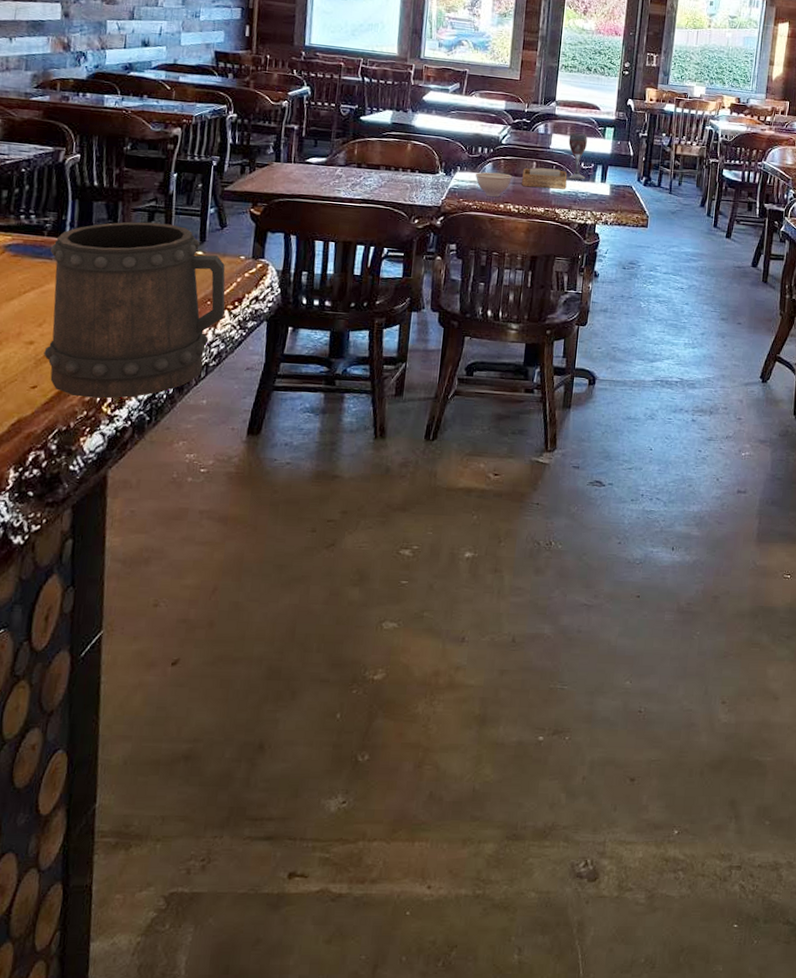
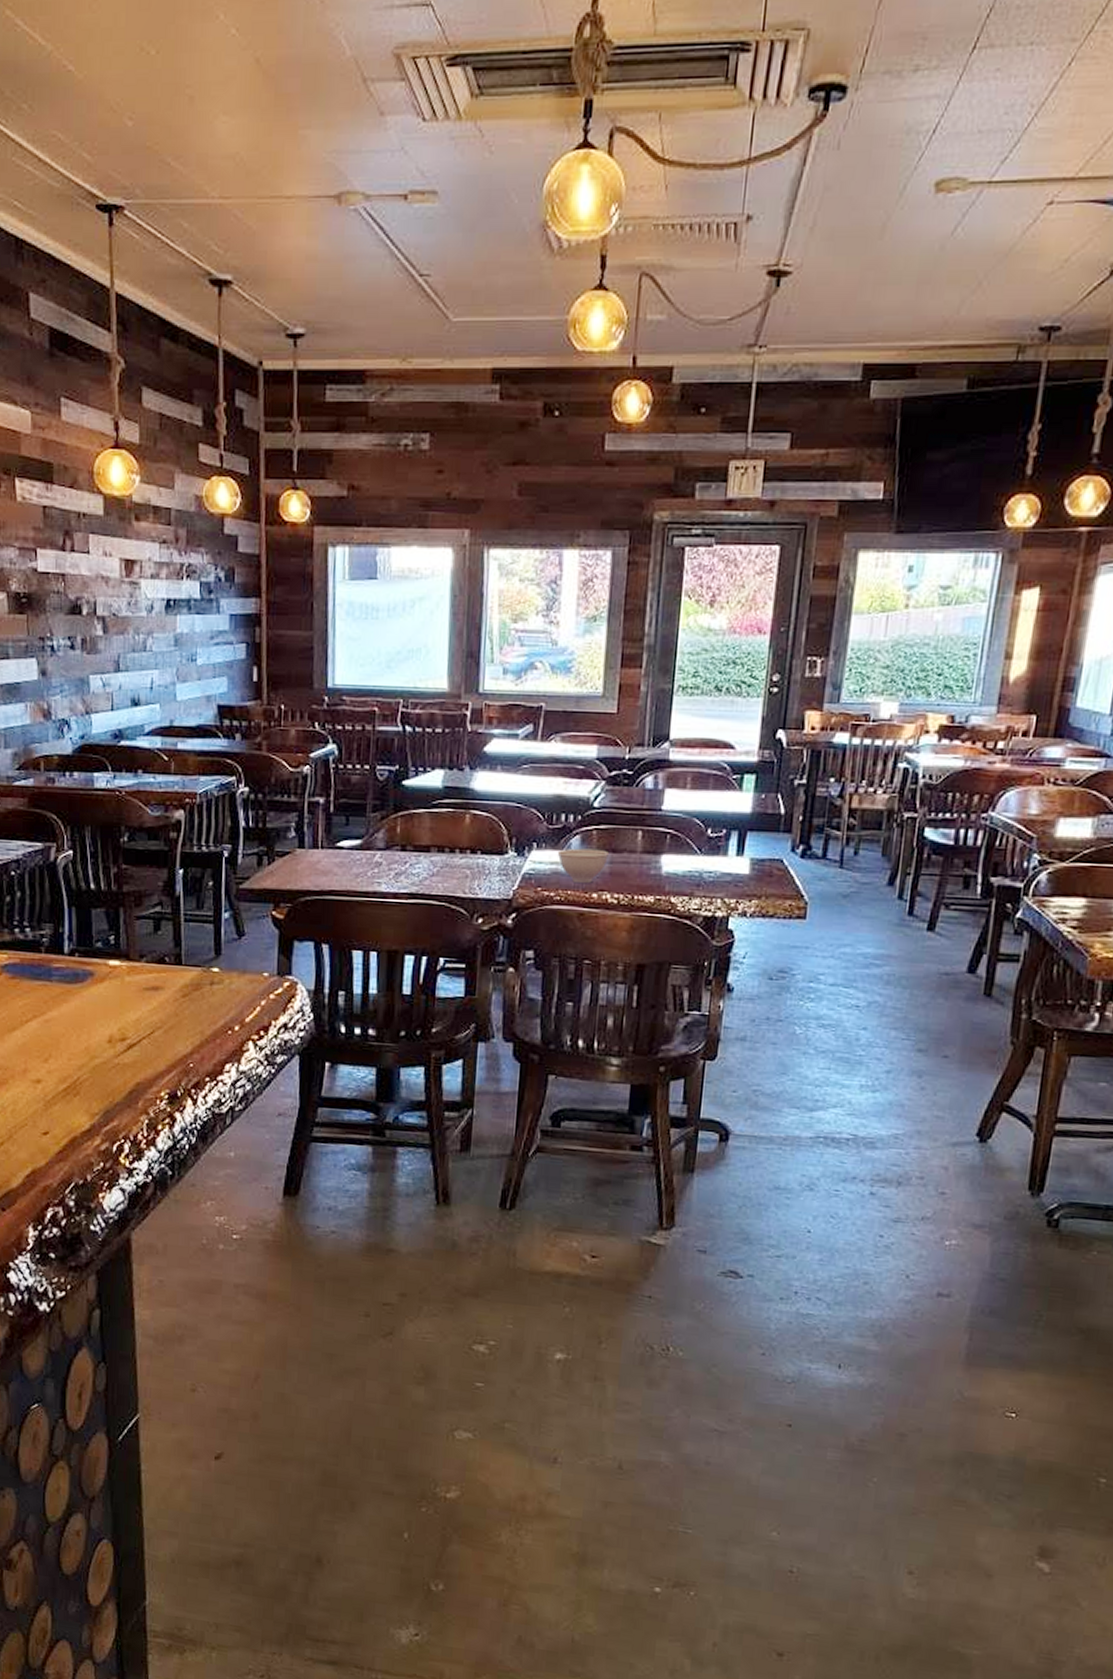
beer mug: present [44,222,226,399] -> none [49,932,249,1149]
napkin holder: present [522,167,568,190] -> none [622,838,688,869]
cup: present [568,133,587,181] -> none [688,785,716,855]

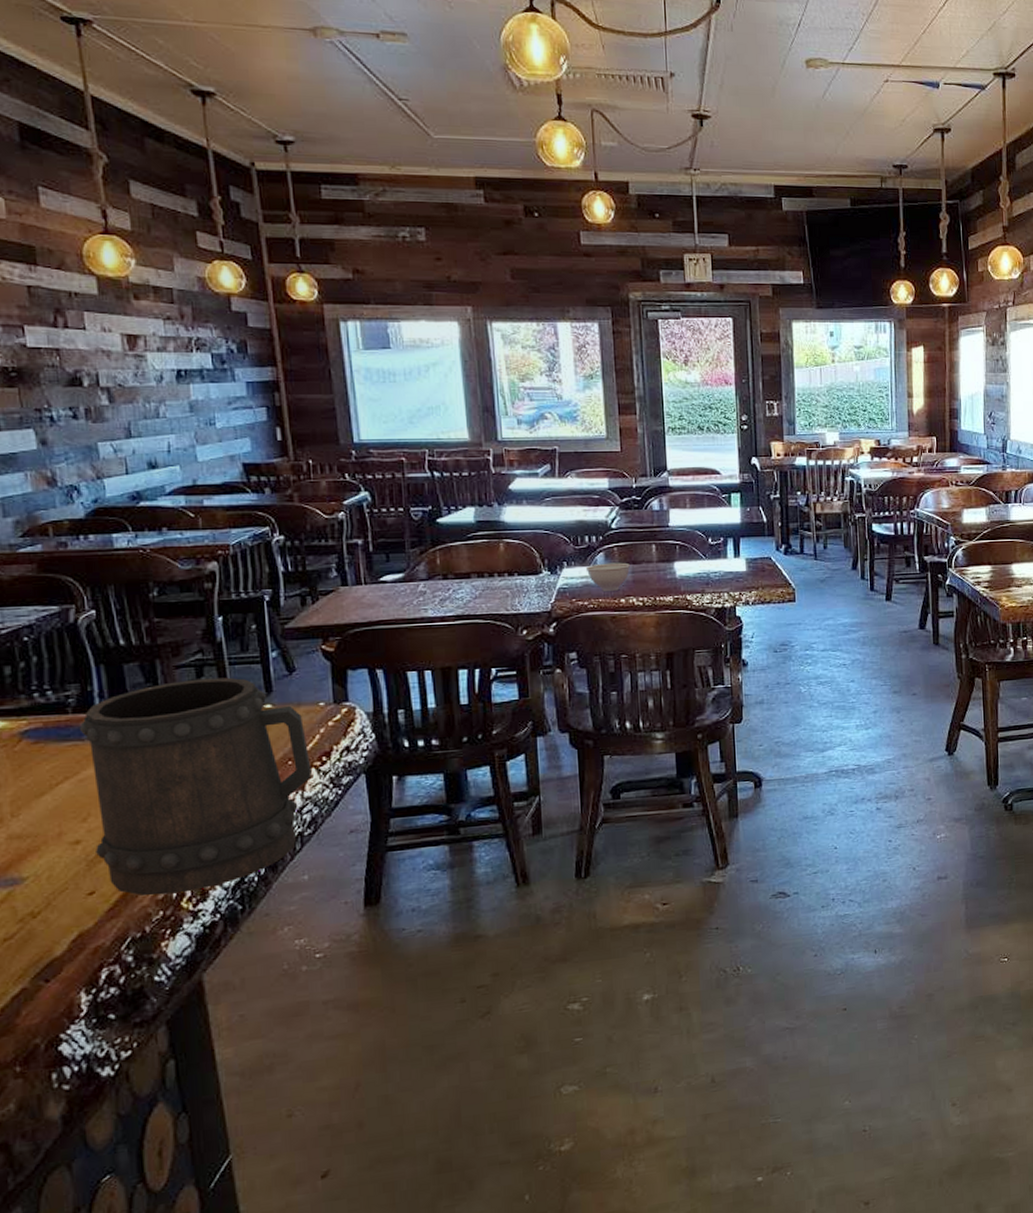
beer mug: none [49,932,249,1149] -> present [79,677,312,896]

